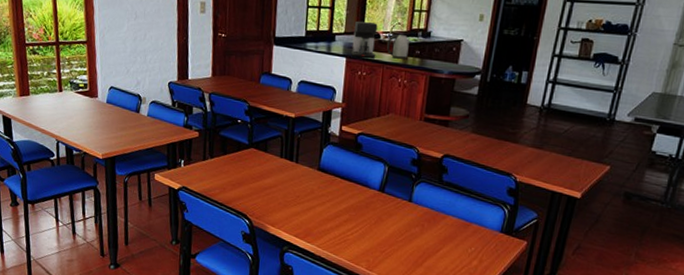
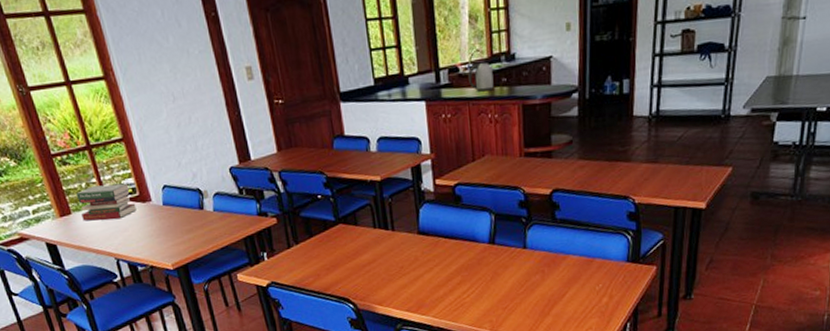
books: none [37,76,84,108] -> present [75,183,137,221]
coffee maker: present [351,21,378,58] -> none [427,54,459,98]

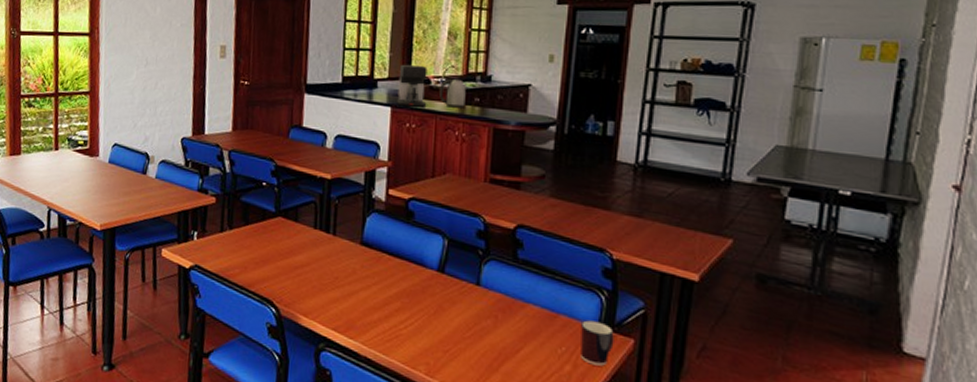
books: present [75,183,137,221] -> none [29,132,83,169]
coffee maker: none [427,54,459,98] -> present [397,64,428,107]
mug: none [613,257,641,293] -> present [581,320,614,366]

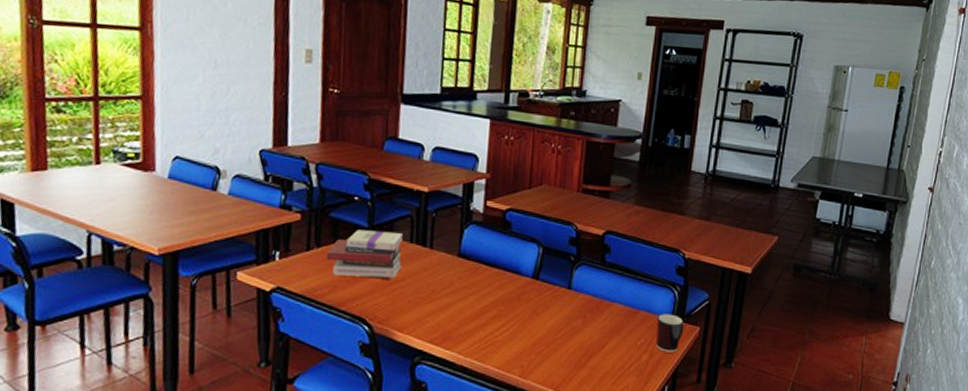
books: none [237,214,307,265] -> present [326,229,403,281]
coffee maker: present [397,64,428,107] -> none [496,76,526,120]
kettle: present [439,78,466,108] -> none [537,92,563,122]

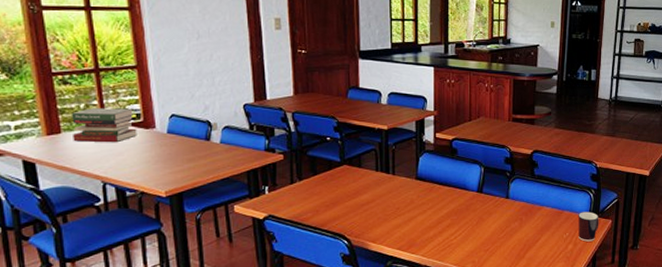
books: none [60,142,134,186] -> present [71,108,137,143]
books: present [326,229,403,281] -> none [307,163,372,203]

